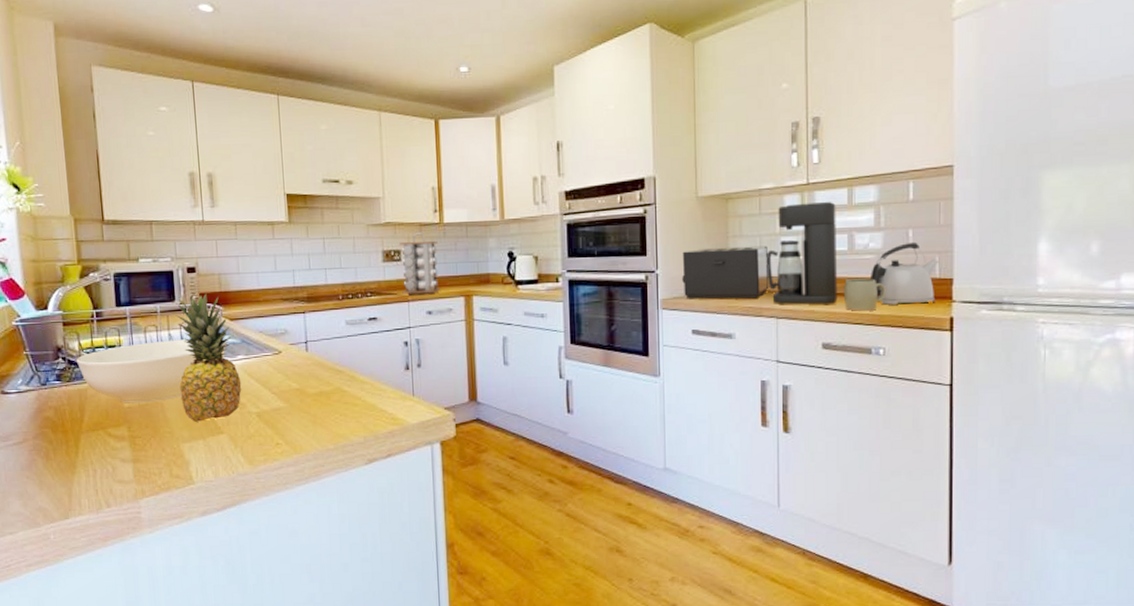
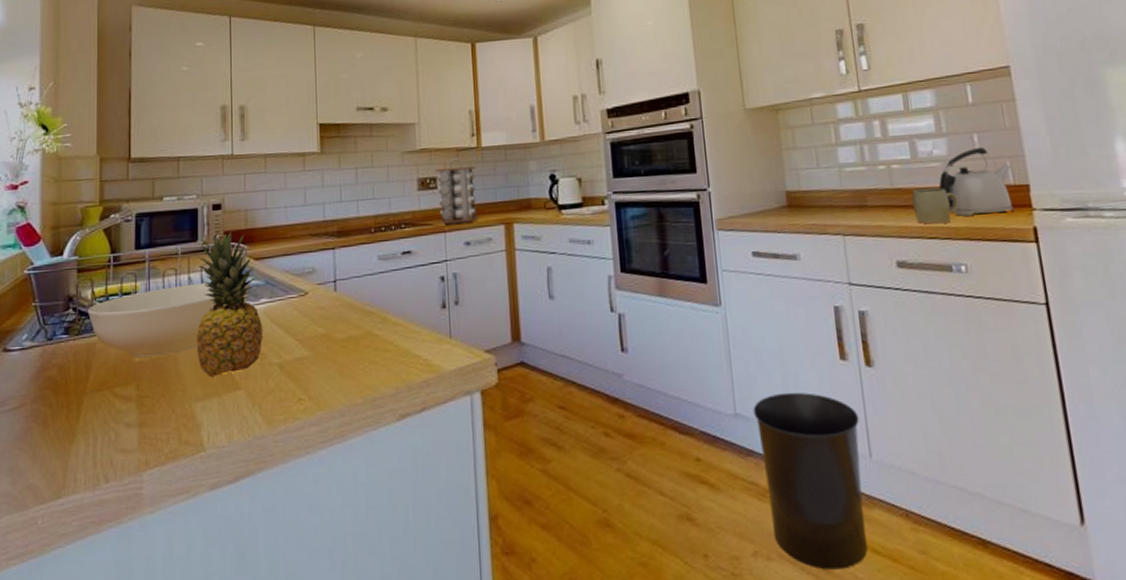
waste bin: none [681,452,772,593] -> present [753,392,868,570]
toaster: present [682,245,769,300] -> none [735,157,831,218]
coffee maker: present [766,201,838,306] -> none [824,108,907,220]

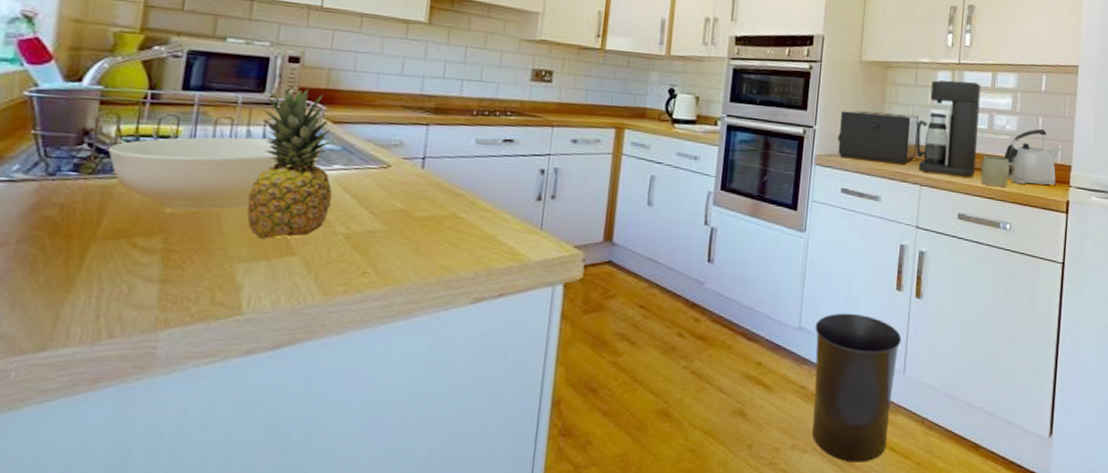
spice rack: present [436,158,479,225] -> none [547,55,596,122]
toaster: none [735,157,831,218] -> present [838,110,919,166]
coffee maker: none [824,108,907,220] -> present [915,80,981,178]

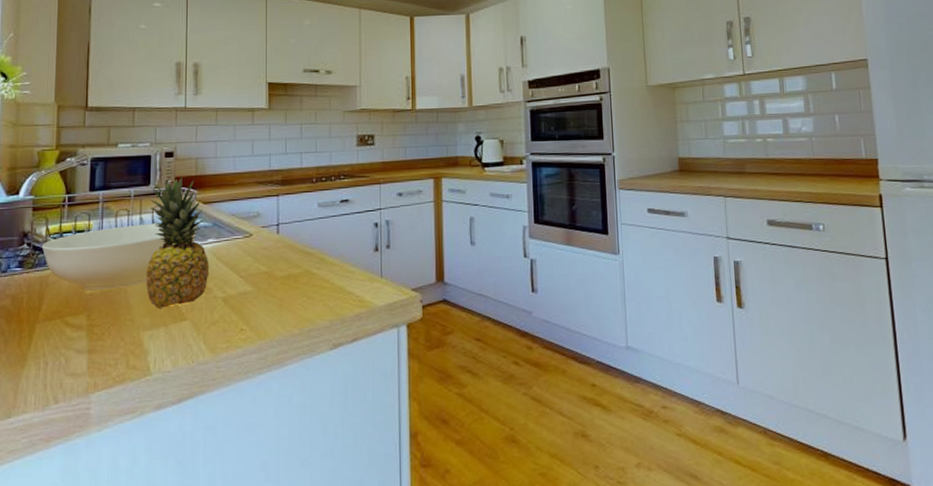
waste bin: present [812,313,902,463] -> none [642,328,732,478]
toaster: present [838,110,919,166] -> none [637,130,716,180]
coffee maker: present [915,80,981,178] -> none [711,90,778,185]
mug: present [980,156,1016,188] -> none [782,159,820,190]
kettle: present [1004,128,1061,186] -> none [805,126,865,184]

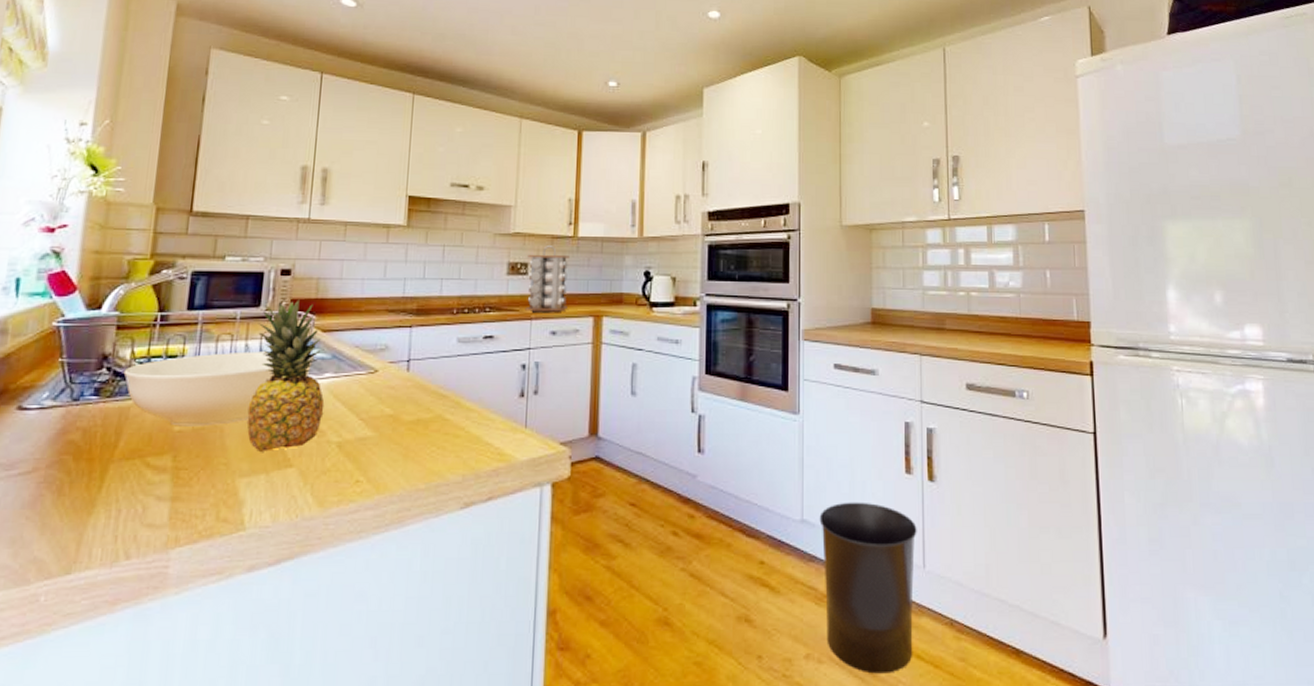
spice rack: none [374,118,411,178] -> present [525,246,570,313]
waste bin: none [642,328,732,478] -> present [819,502,917,674]

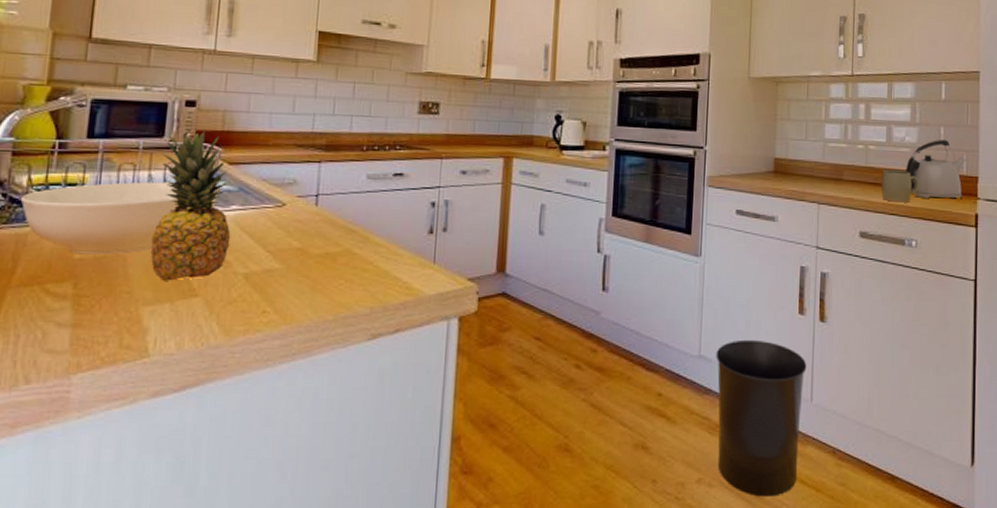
spice rack: present [525,246,570,313] -> none [436,86,482,153]
mug: none [985,317,1027,351] -> present [881,170,919,203]
kettle: none [1012,282,1076,346] -> present [906,139,966,199]

